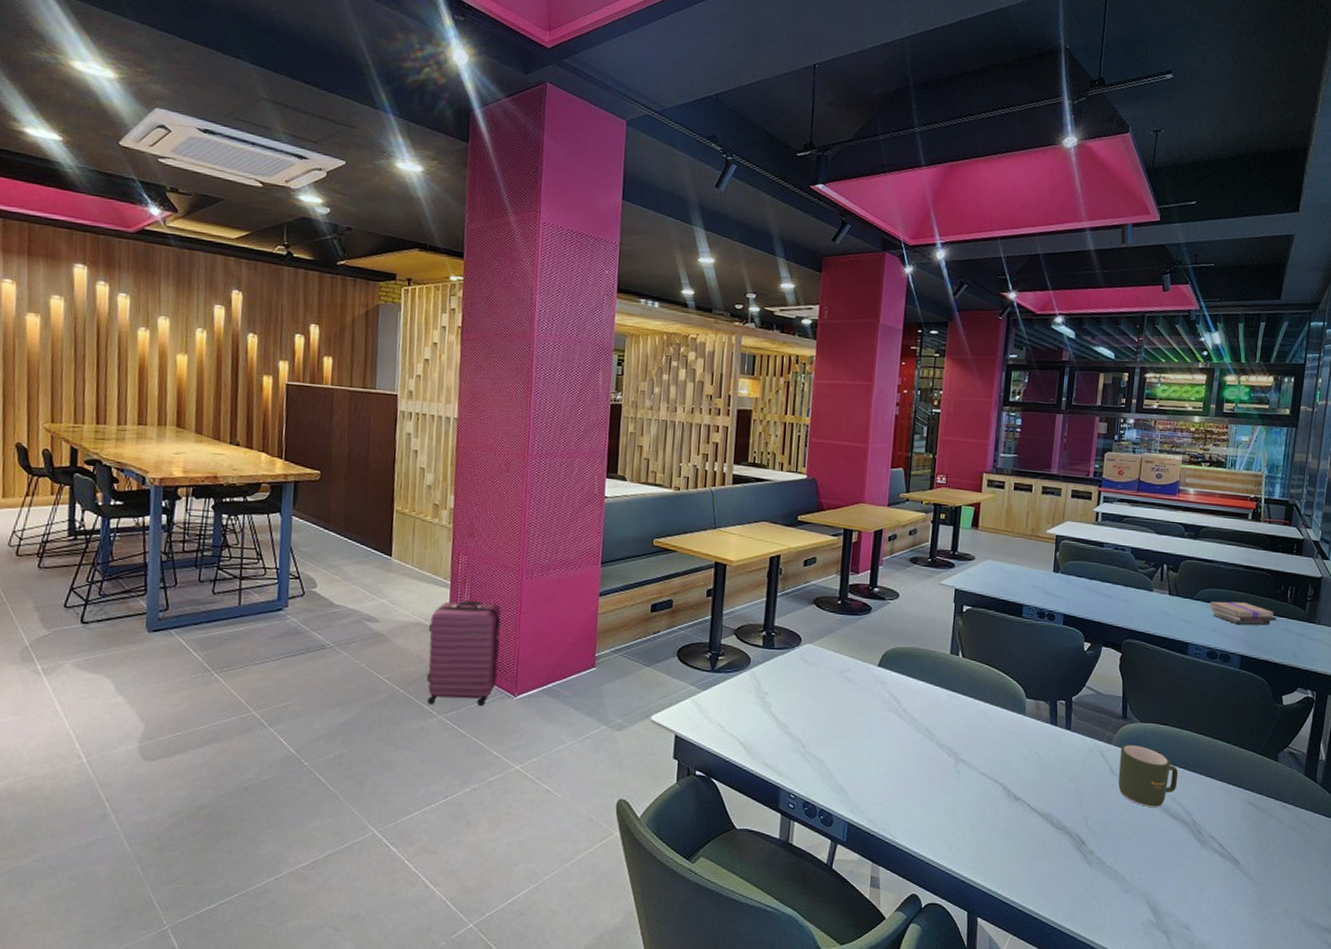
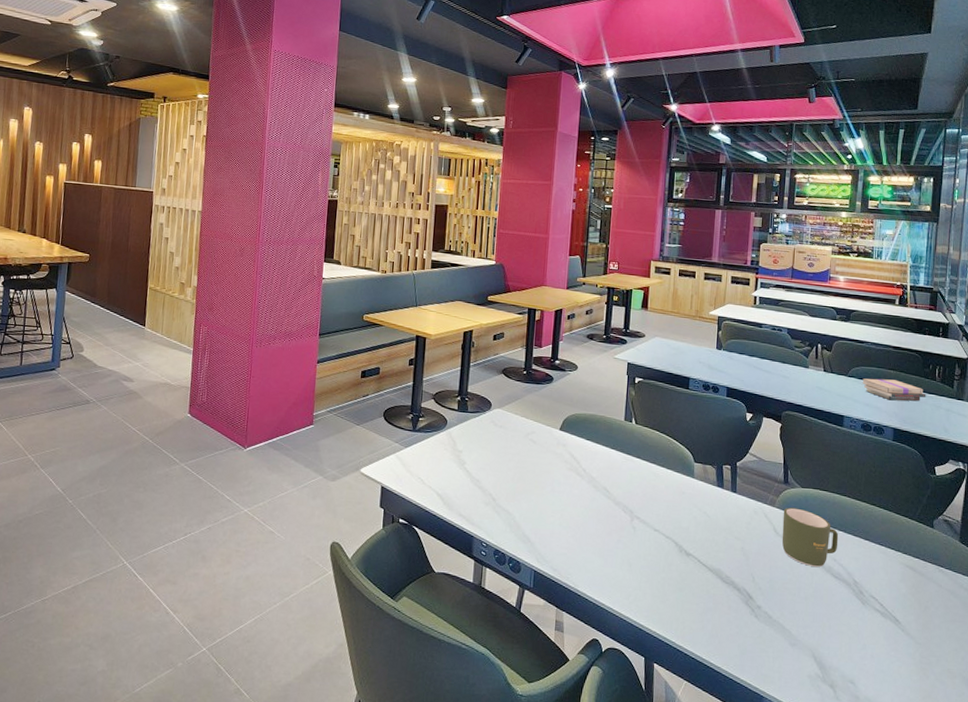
suitcase: present [426,601,501,707] -> none [171,365,234,457]

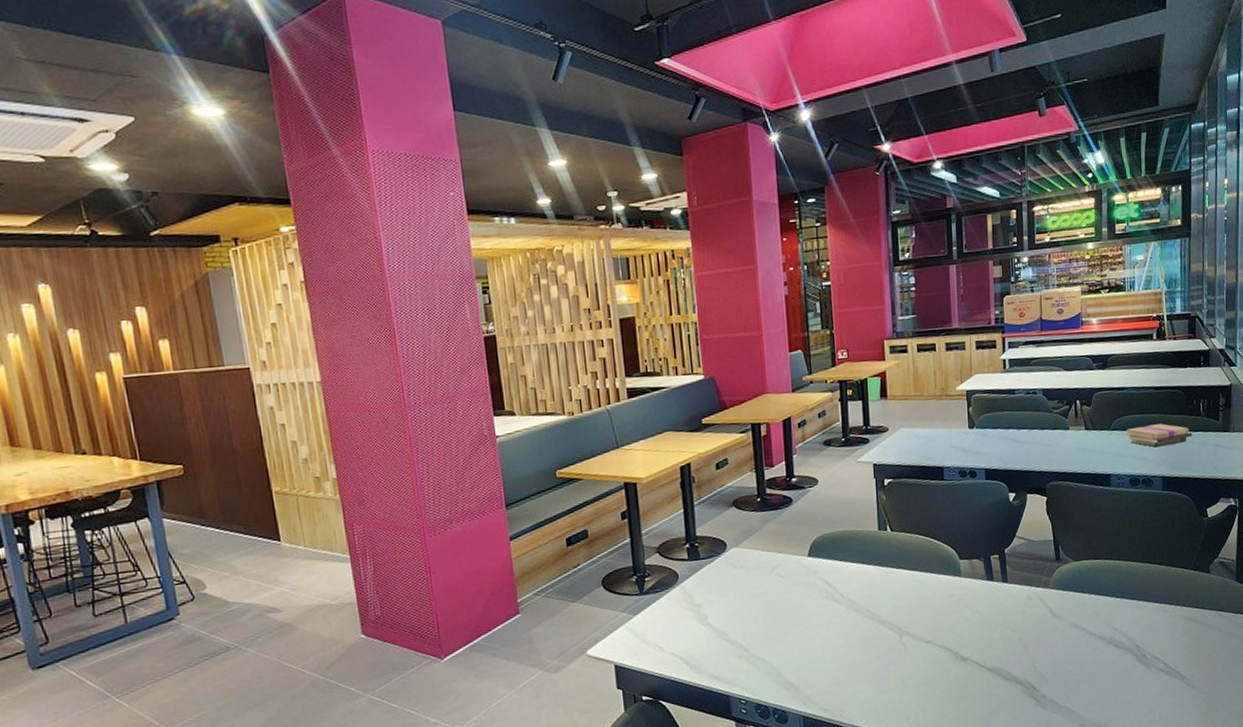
mug: present [782,507,839,568] -> none [1058,583,1117,642]

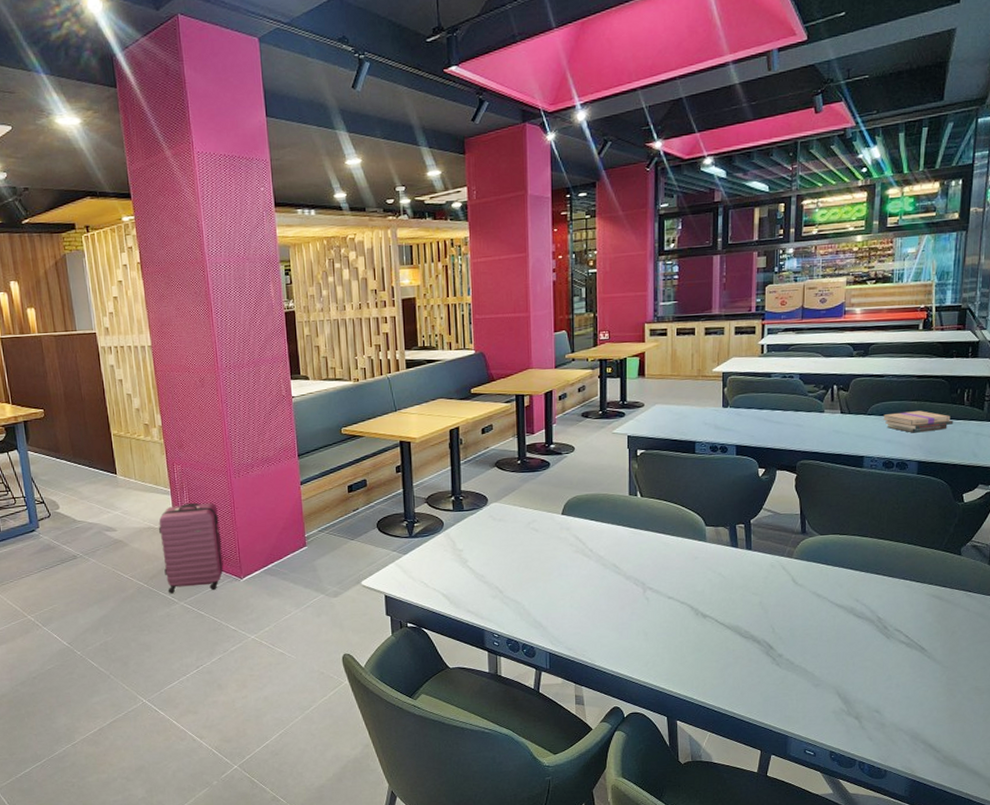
suitcase: none [335,569,420,685] -> present [158,503,224,594]

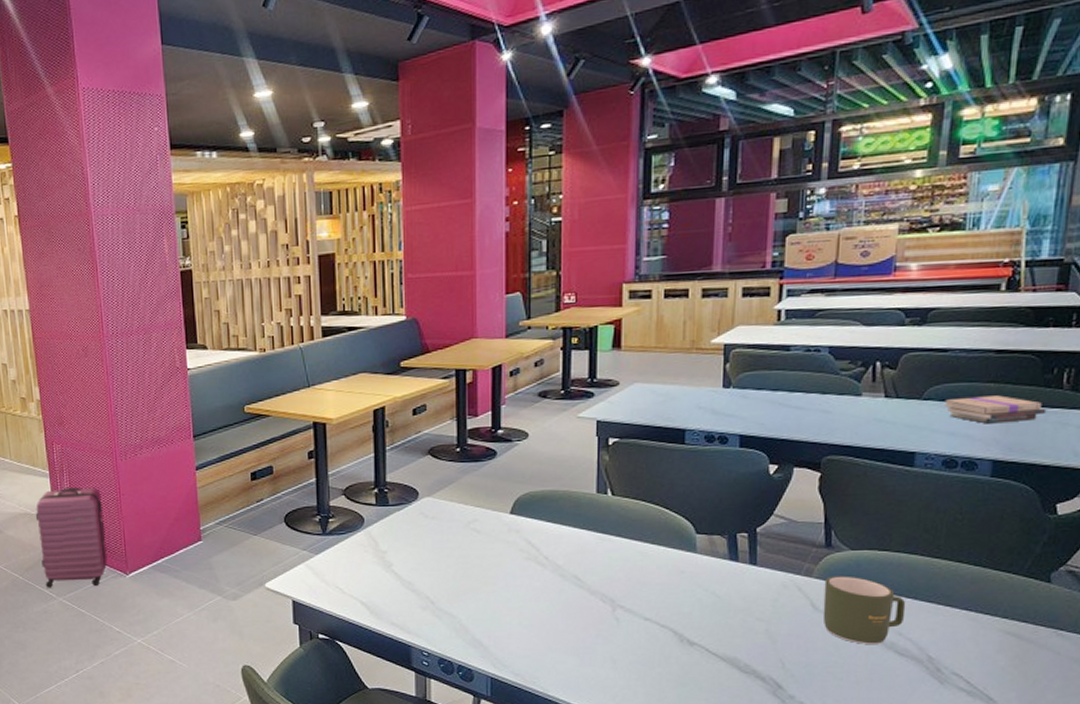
mug: none [801,555,861,611] -> present [822,575,906,645]

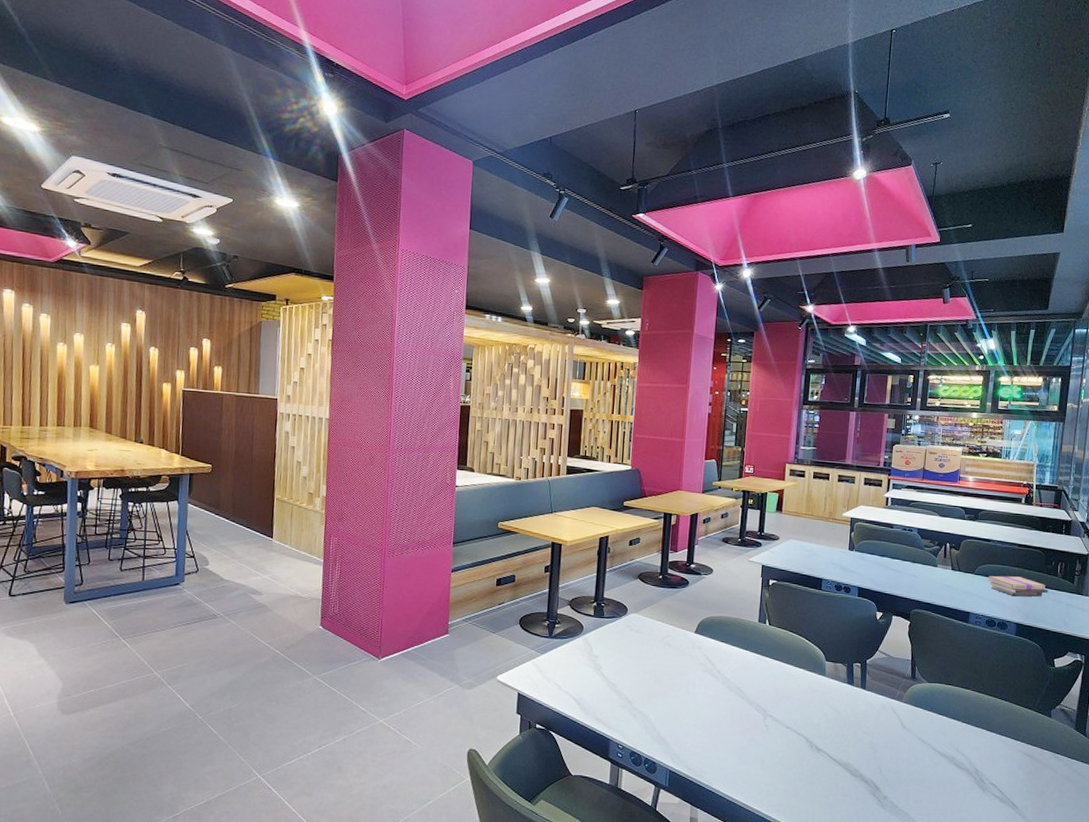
suitcase: present [35,487,108,588] -> none [303,576,367,668]
mug: present [822,575,906,645] -> none [908,702,962,758]

